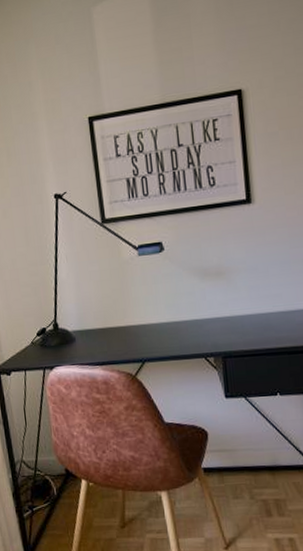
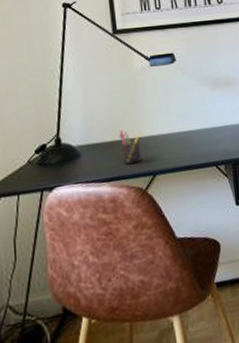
pen holder: none [109,318,131,351] -> present [119,131,142,165]

